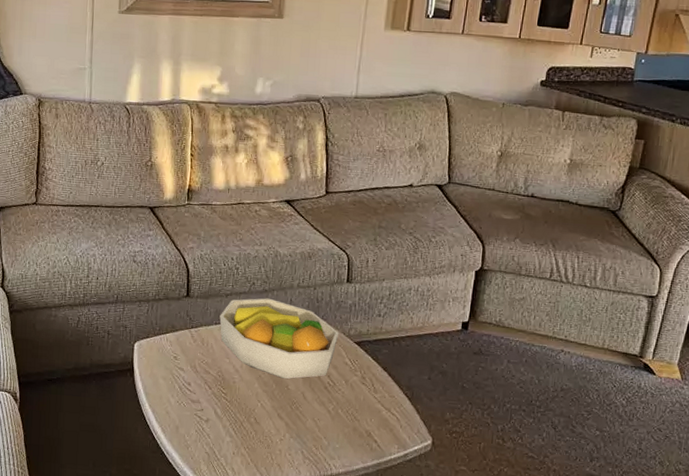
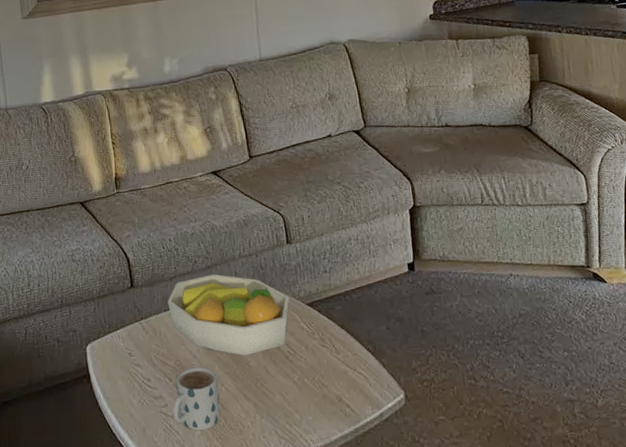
mug: none [207,380,256,439] -> present [172,366,221,431]

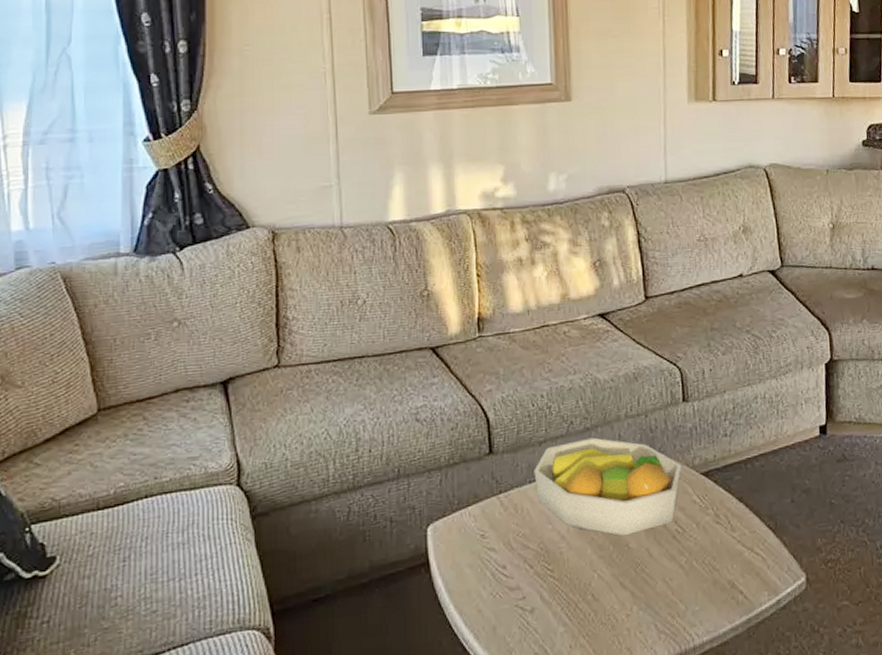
mug: present [172,366,221,431] -> none [532,549,590,628]

